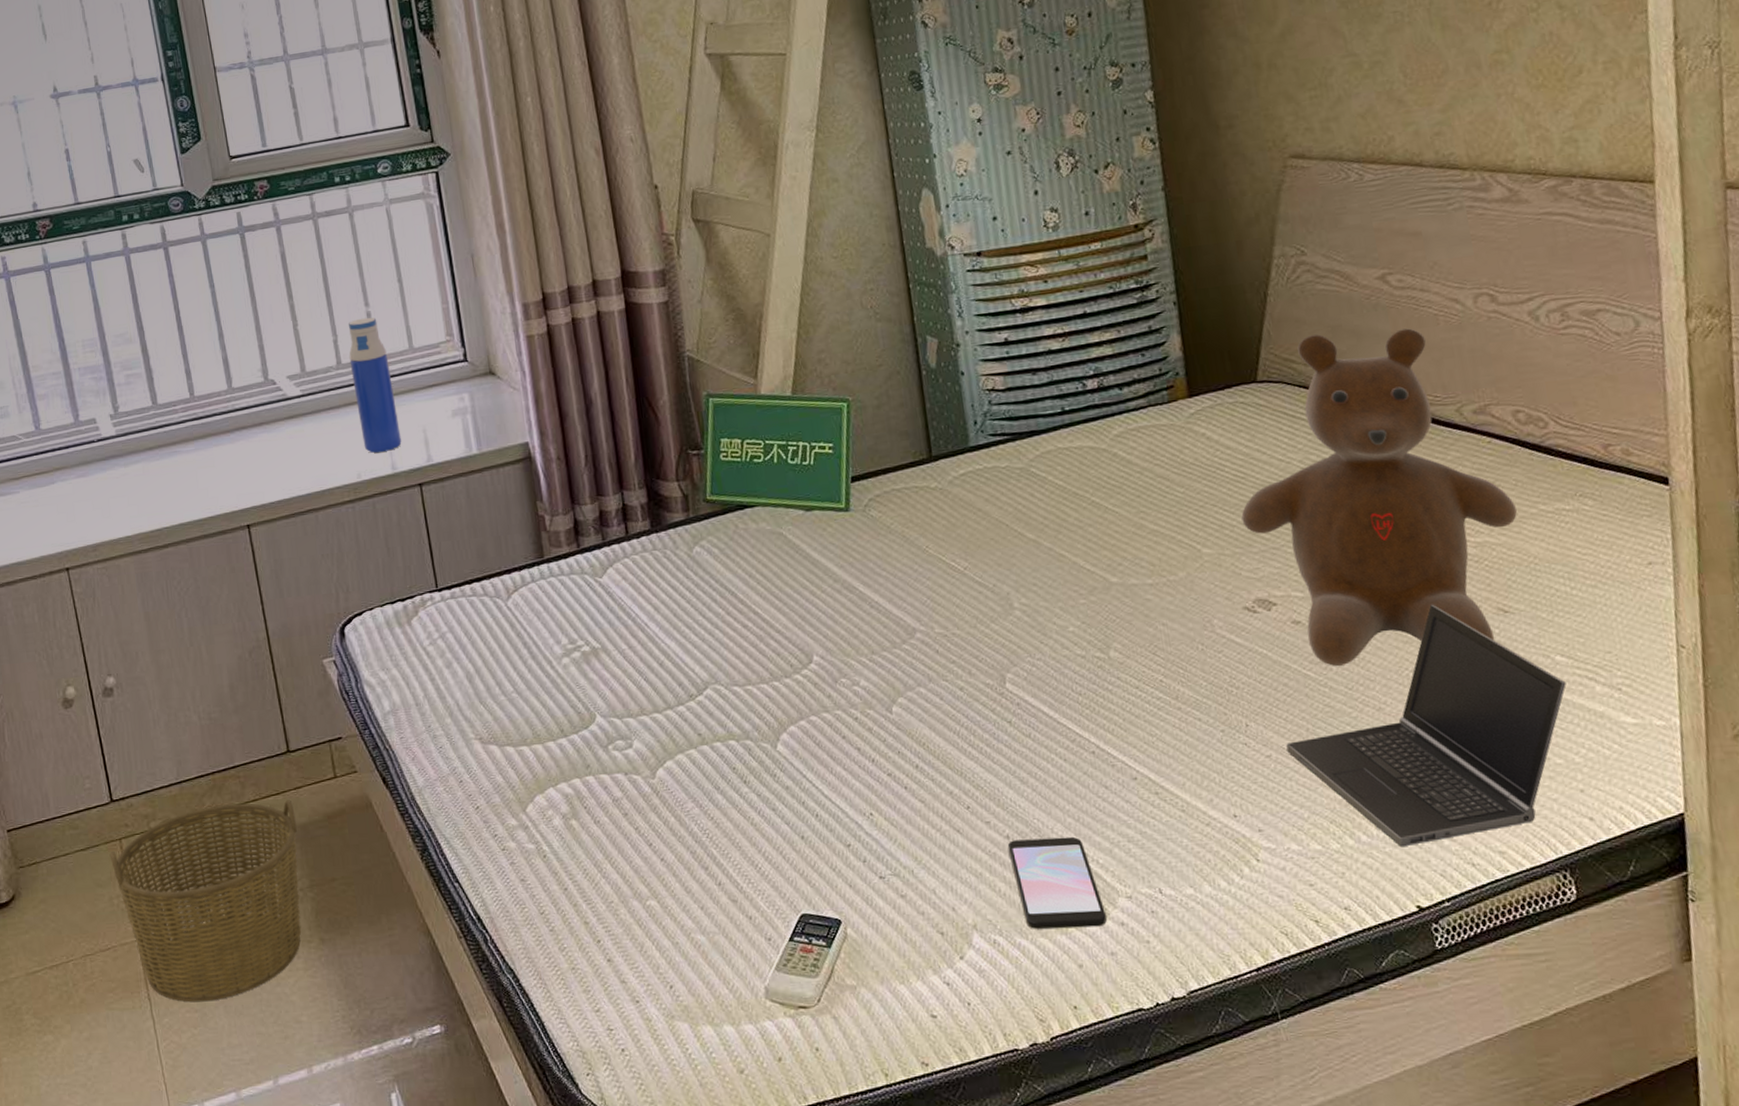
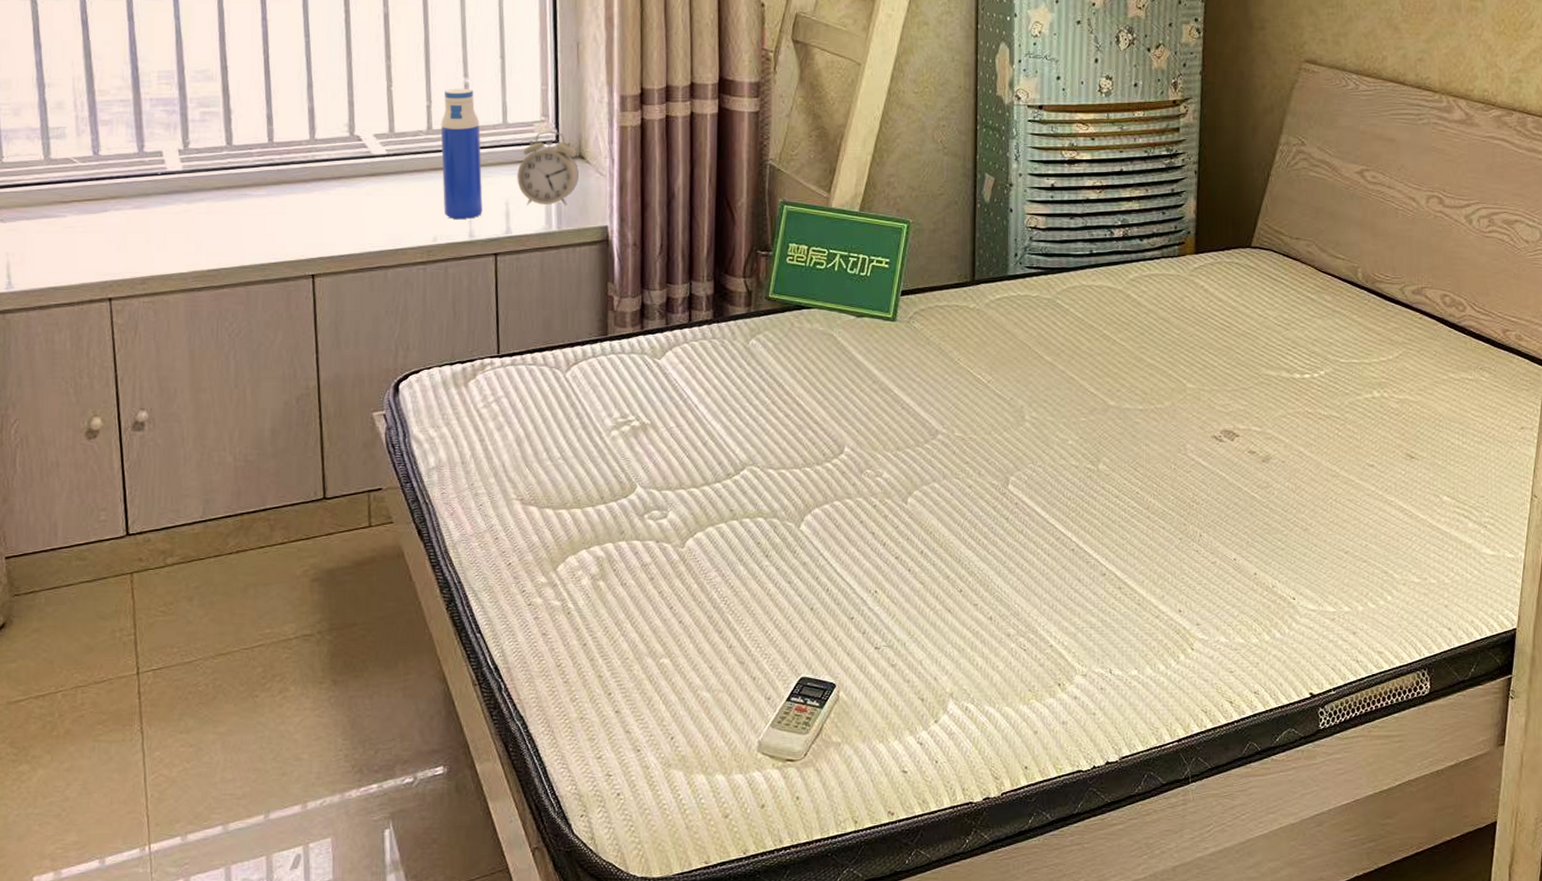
basket: present [109,800,301,1003] -> none [117,545,323,737]
alarm clock: none [430,350,492,431] -> present [517,131,579,206]
smartphone: present [1007,836,1107,929] -> none [989,621,1063,700]
stuffed bear: present [1241,328,1518,667] -> none [1222,213,1433,492]
laptop computer: present [1286,604,1566,846] -> none [1229,446,1448,643]

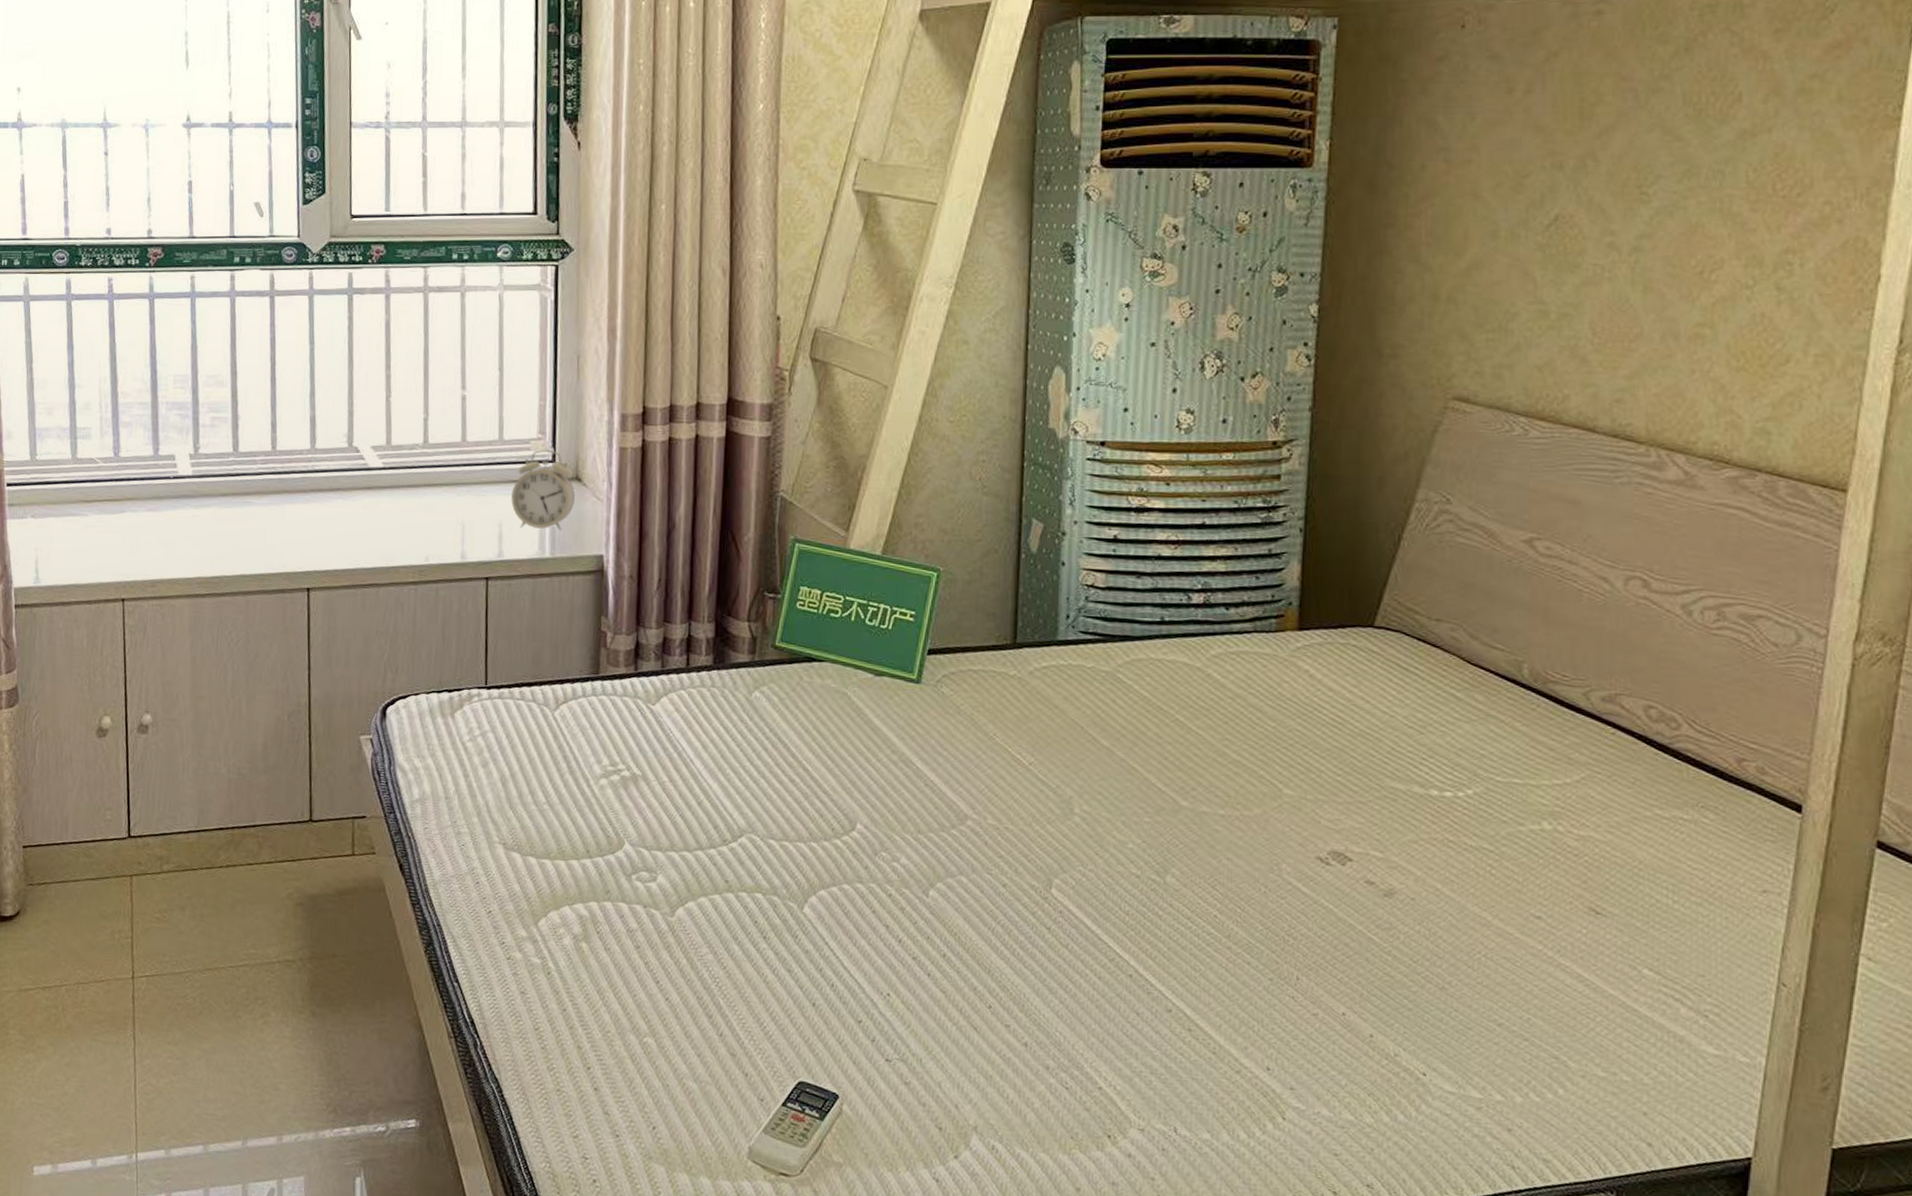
water bottle: present [440,88,483,219] -> none [436,400,476,539]

